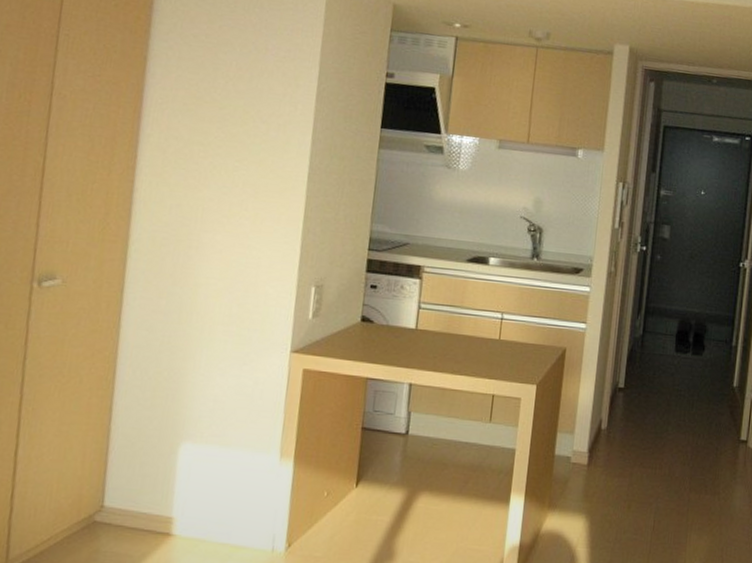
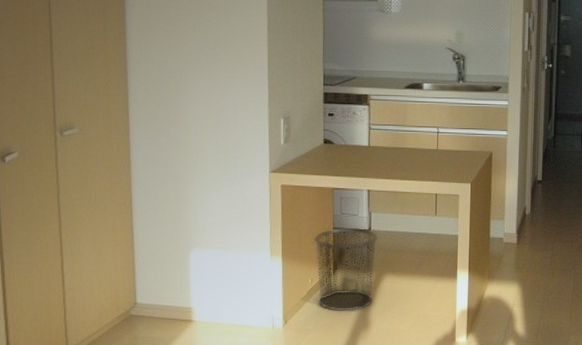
waste bin: none [333,427,418,539] -> present [313,227,379,313]

